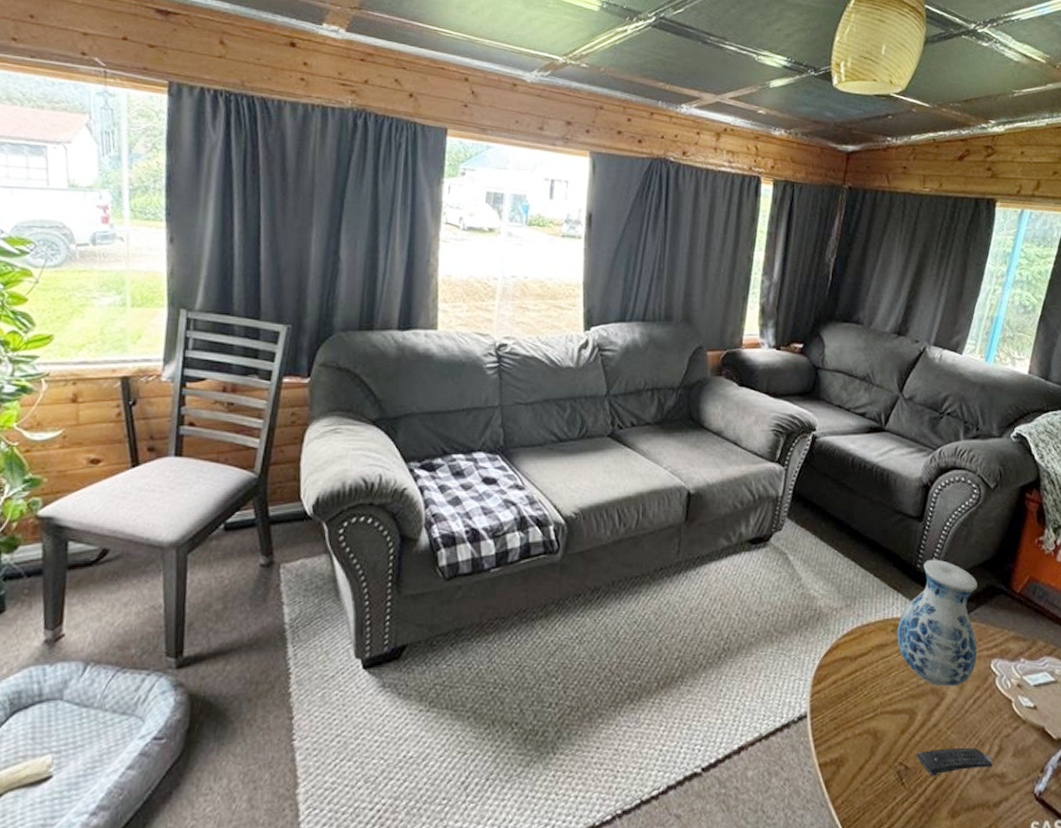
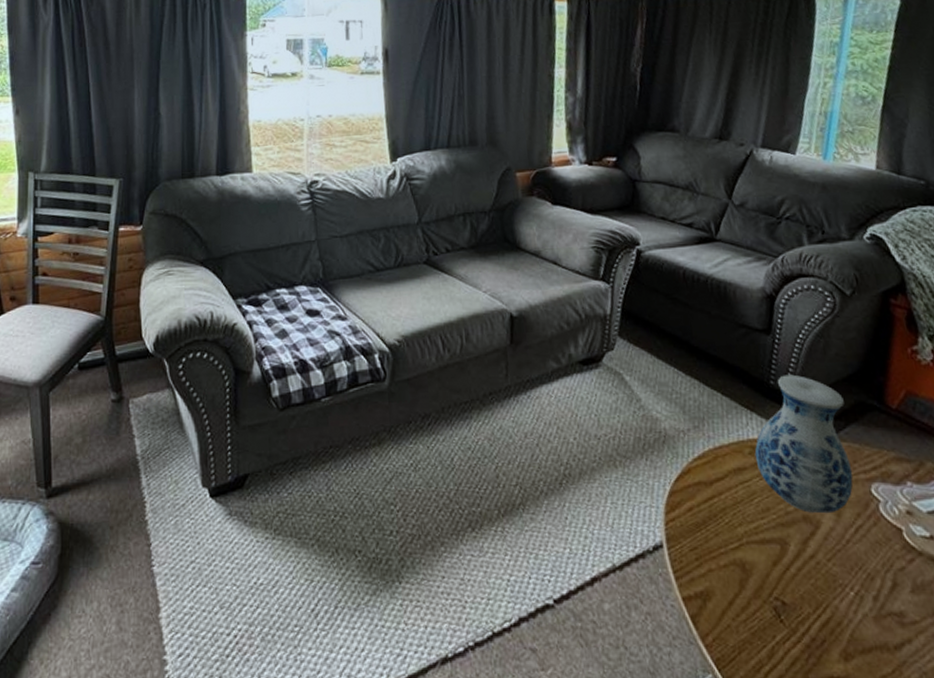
remote control: present [917,747,993,777] -> none [794,581,888,614]

